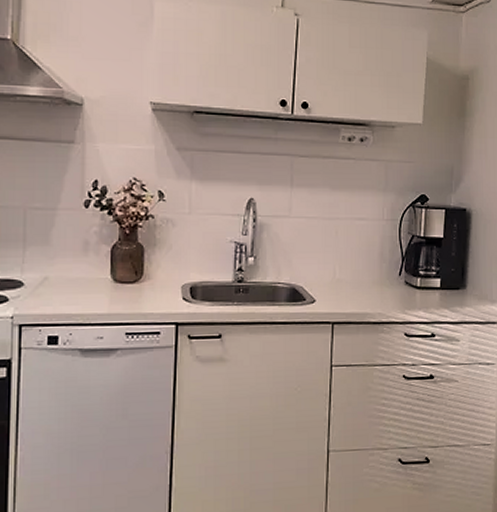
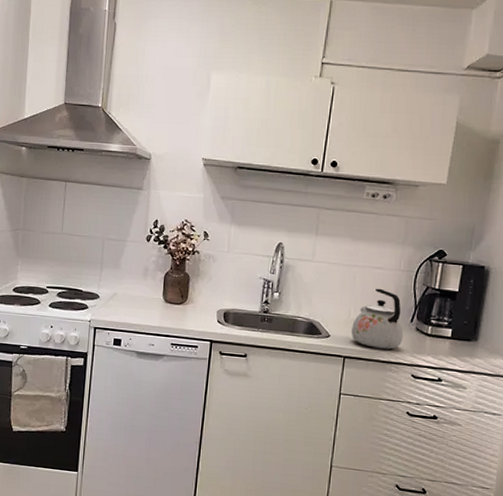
kettle: none [338,241,393,309] -> present [351,288,404,350]

